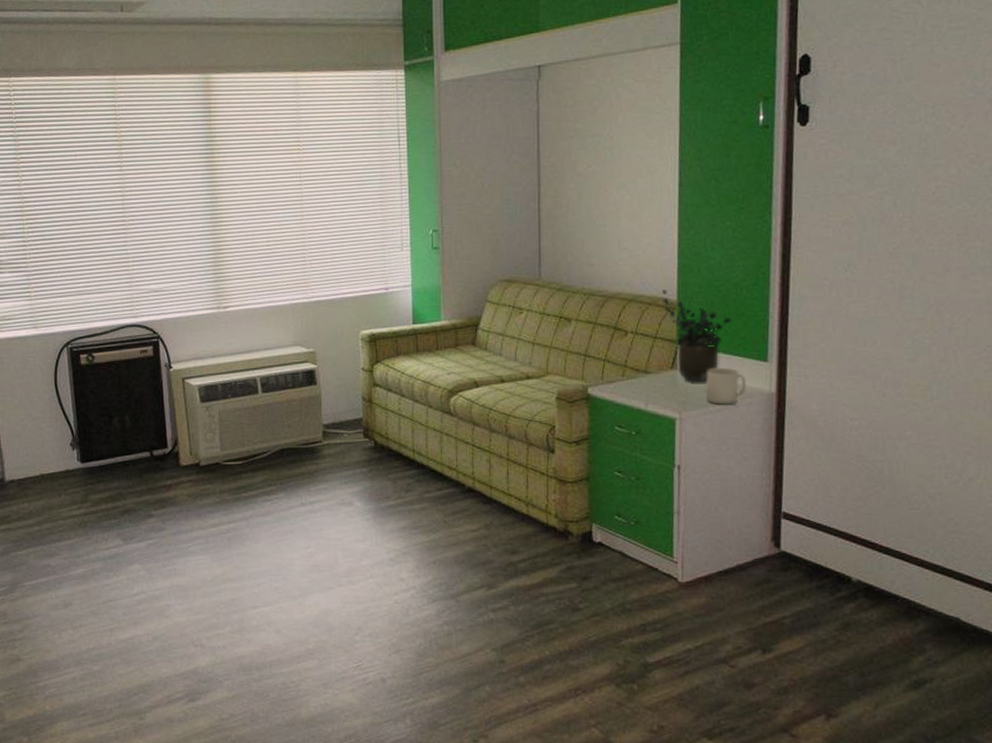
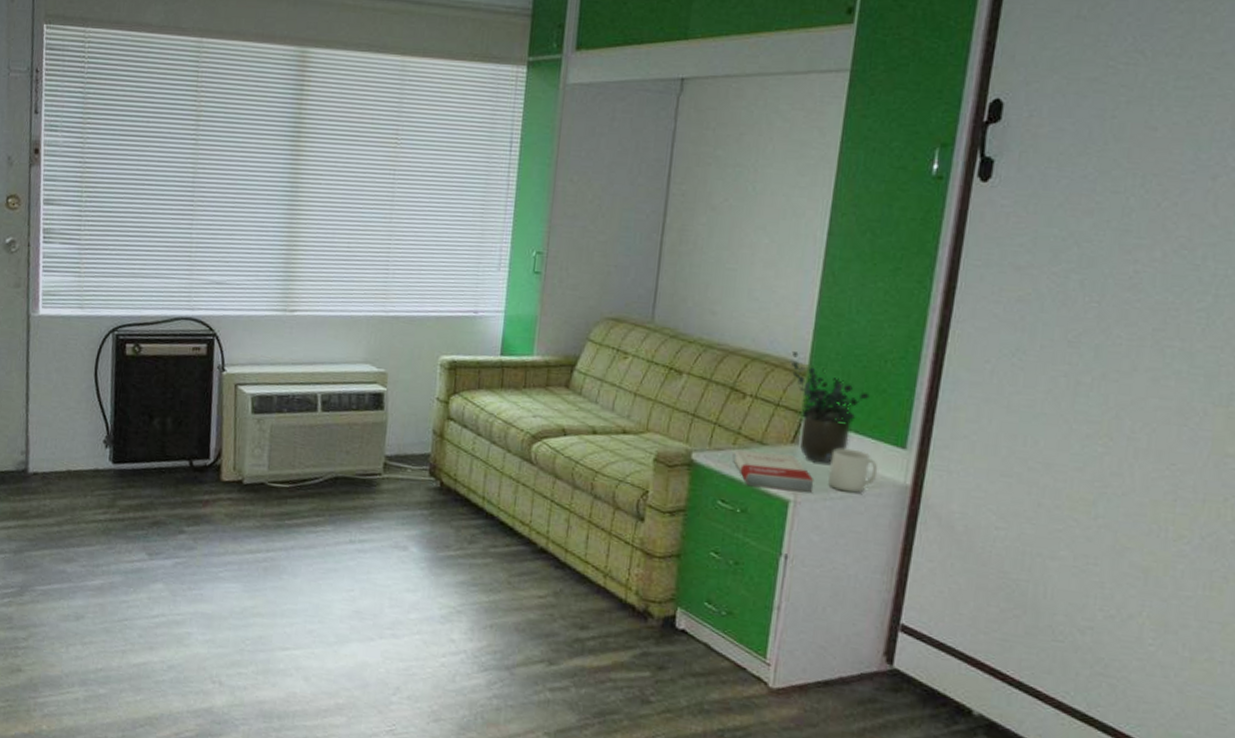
book: none [622,379,694,411] -> present [732,449,815,492]

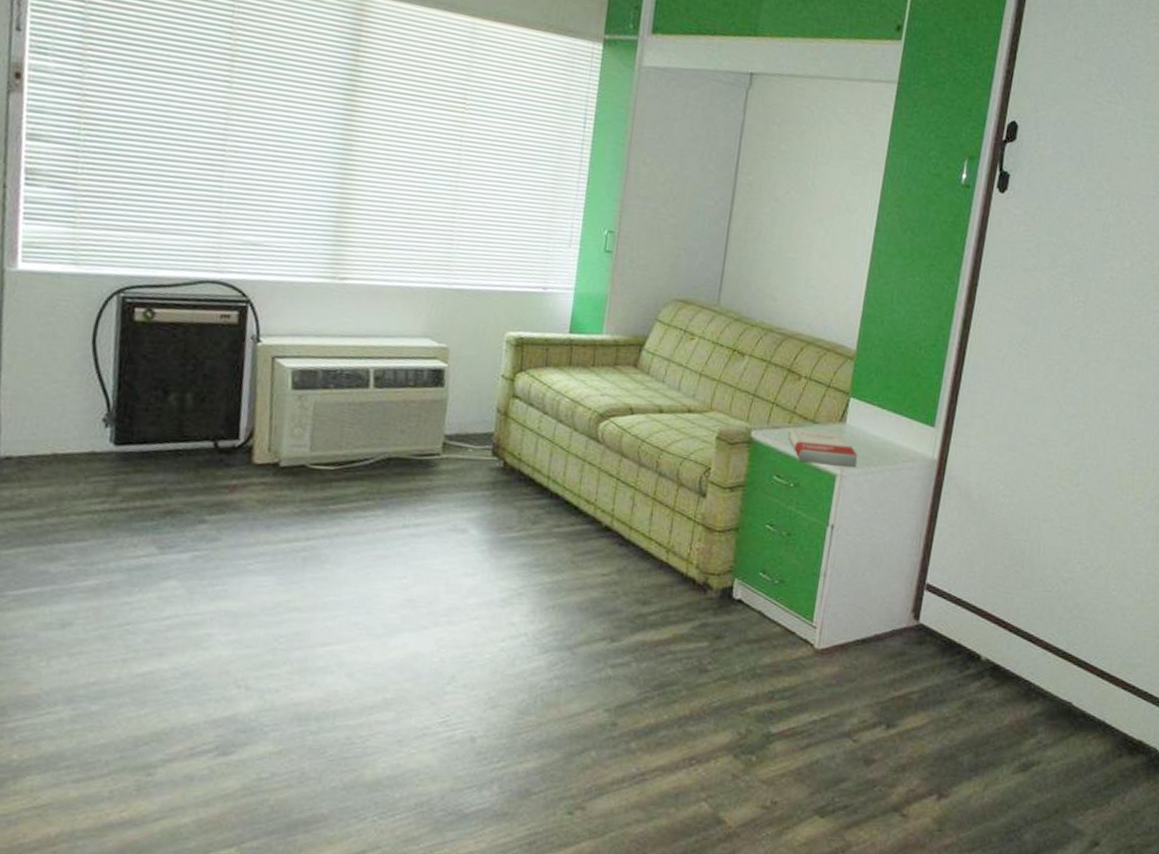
potted plant: present [791,351,870,464] -> none [841,337,906,441]
mug: present [828,447,878,493] -> none [869,426,912,467]

